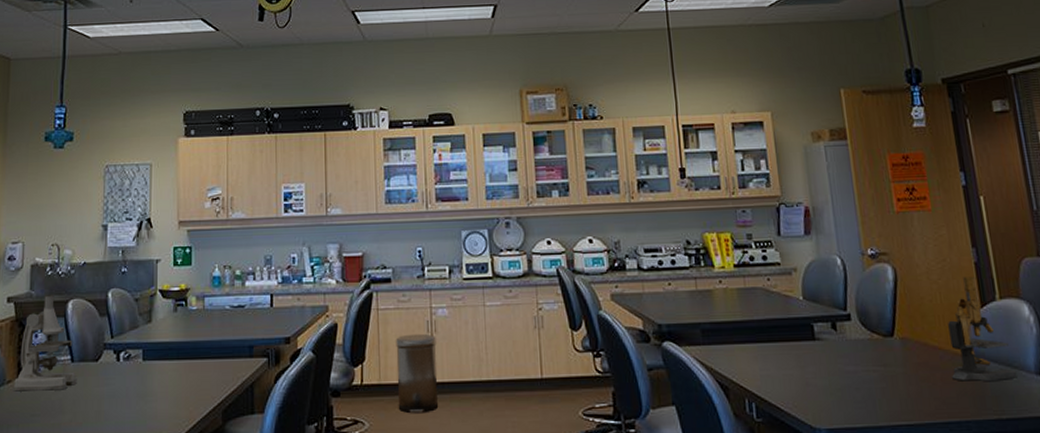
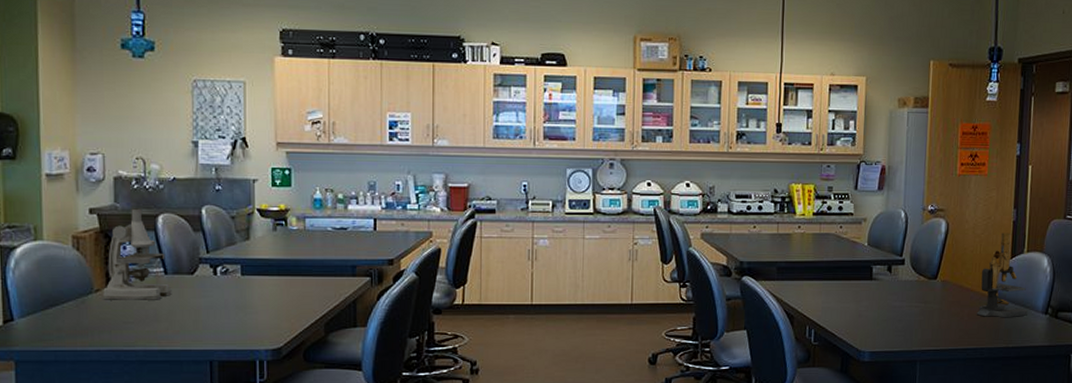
pedal bin: present [396,333,439,414] -> none [497,261,536,331]

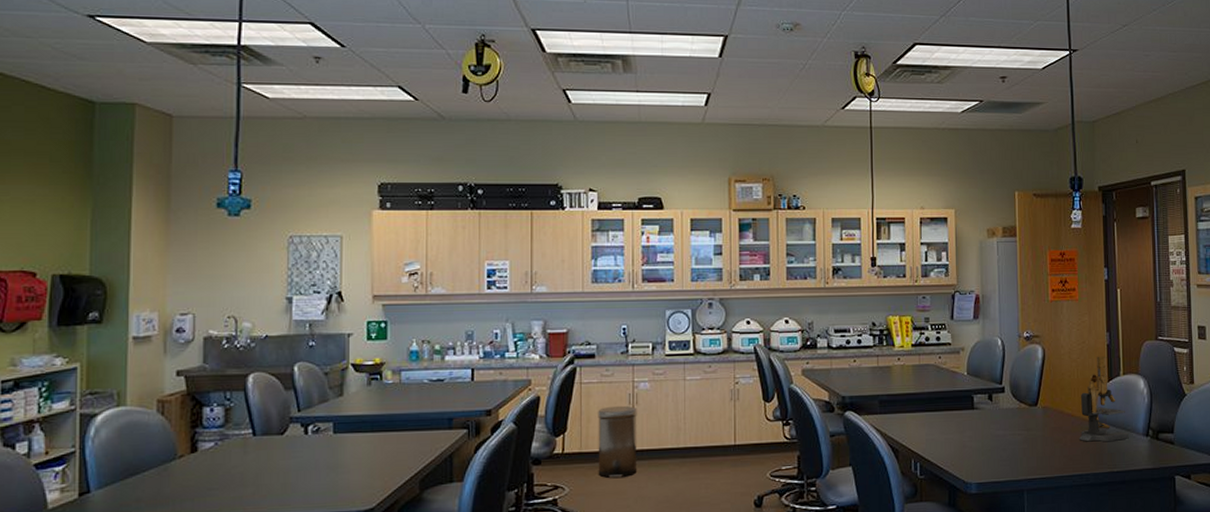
microscope: present [102,208,172,300] -> none [186,368,260,466]
pedal bin: none [497,261,536,331] -> present [598,405,637,479]

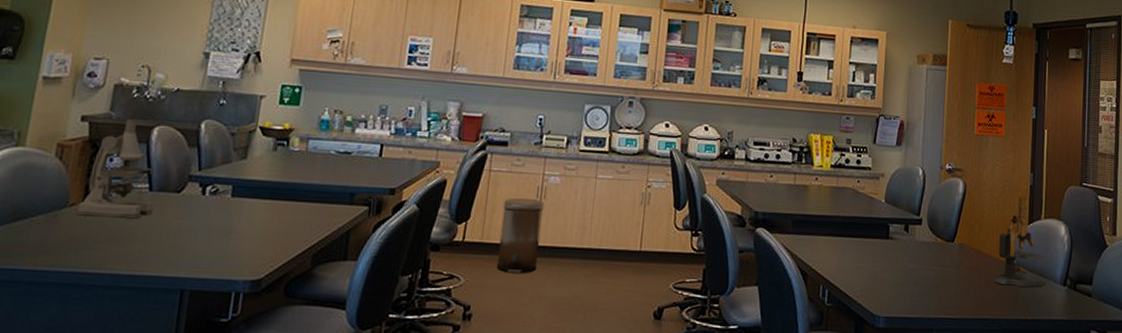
microscope: none [186,368,260,466] -> present [76,118,154,219]

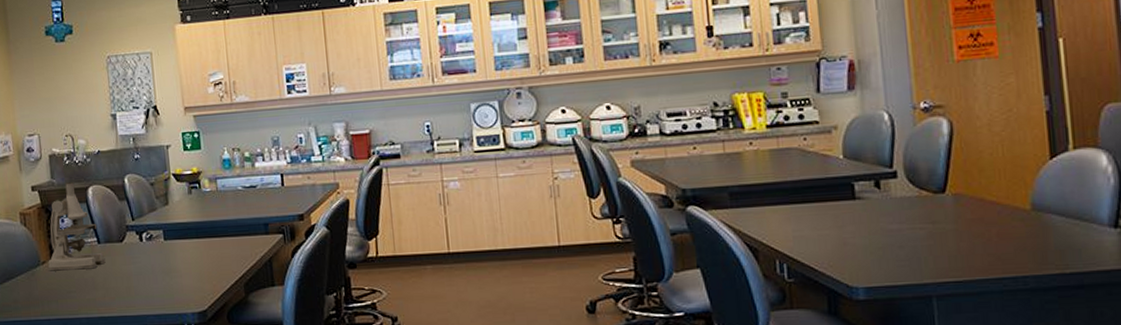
pedal bin: present [496,197,545,274] -> none [408,206,455,283]
microscope: present [995,197,1046,288] -> none [1009,126,1087,237]

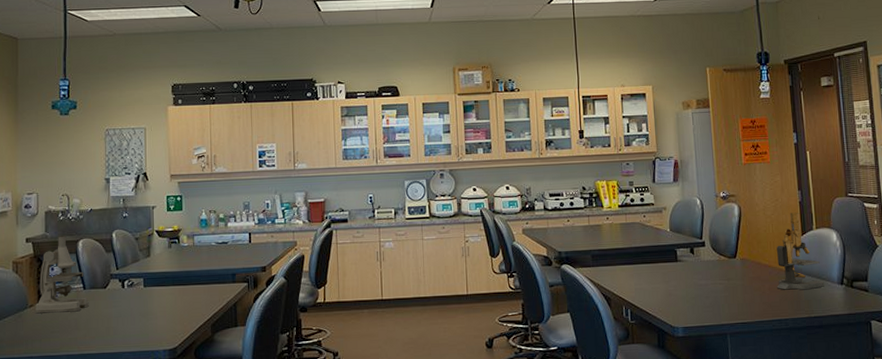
microscope: none [1009,126,1087,237] -> present [777,212,824,290]

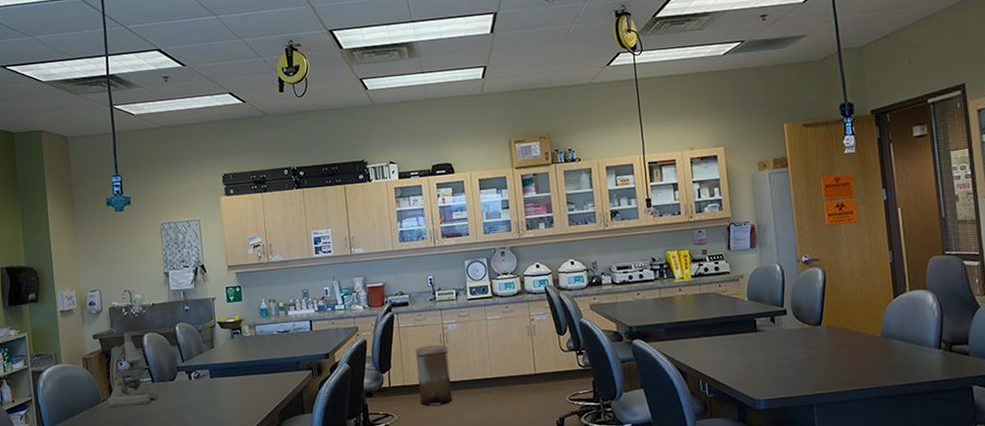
pedal bin: none [351,262,386,324] -> present [415,344,453,407]
microscope: present [777,212,824,290] -> none [866,274,920,357]

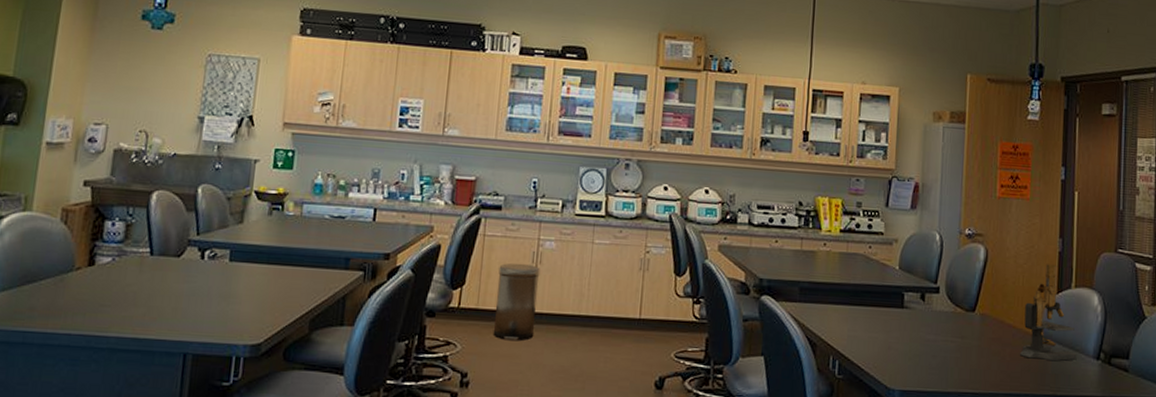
microscope: present [107,331,159,408] -> none [82,183,155,283]
microscope: none [866,274,920,357] -> present [1020,264,1077,362]

